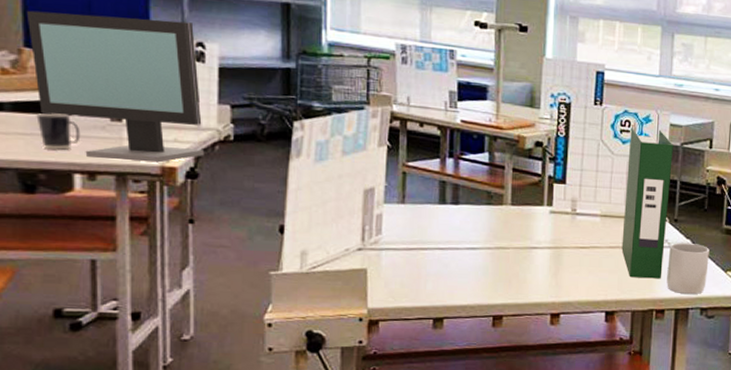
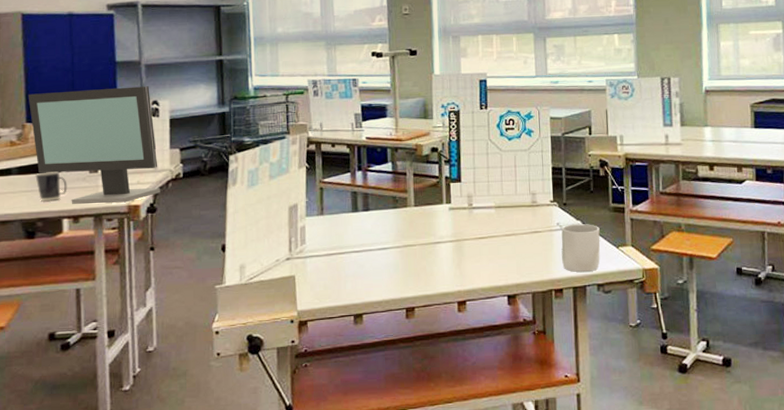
binder: present [621,127,673,279] -> none [514,124,557,262]

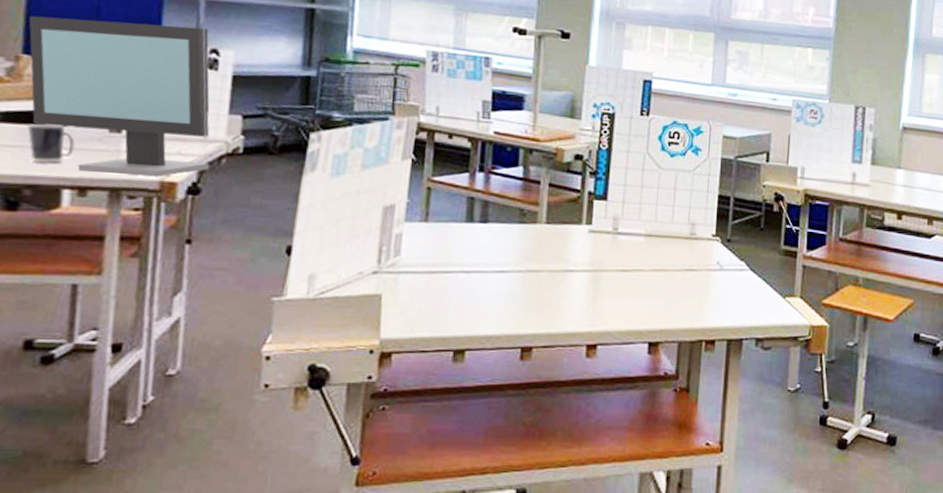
mug: present [561,223,600,273] -> none [718,264,766,324]

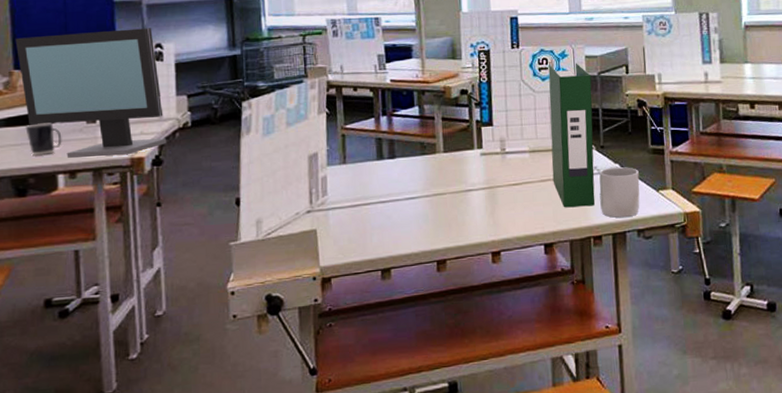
binder: none [668,139,726,306] -> present [548,63,595,208]
mug: none [718,264,766,324] -> present [599,167,640,218]

